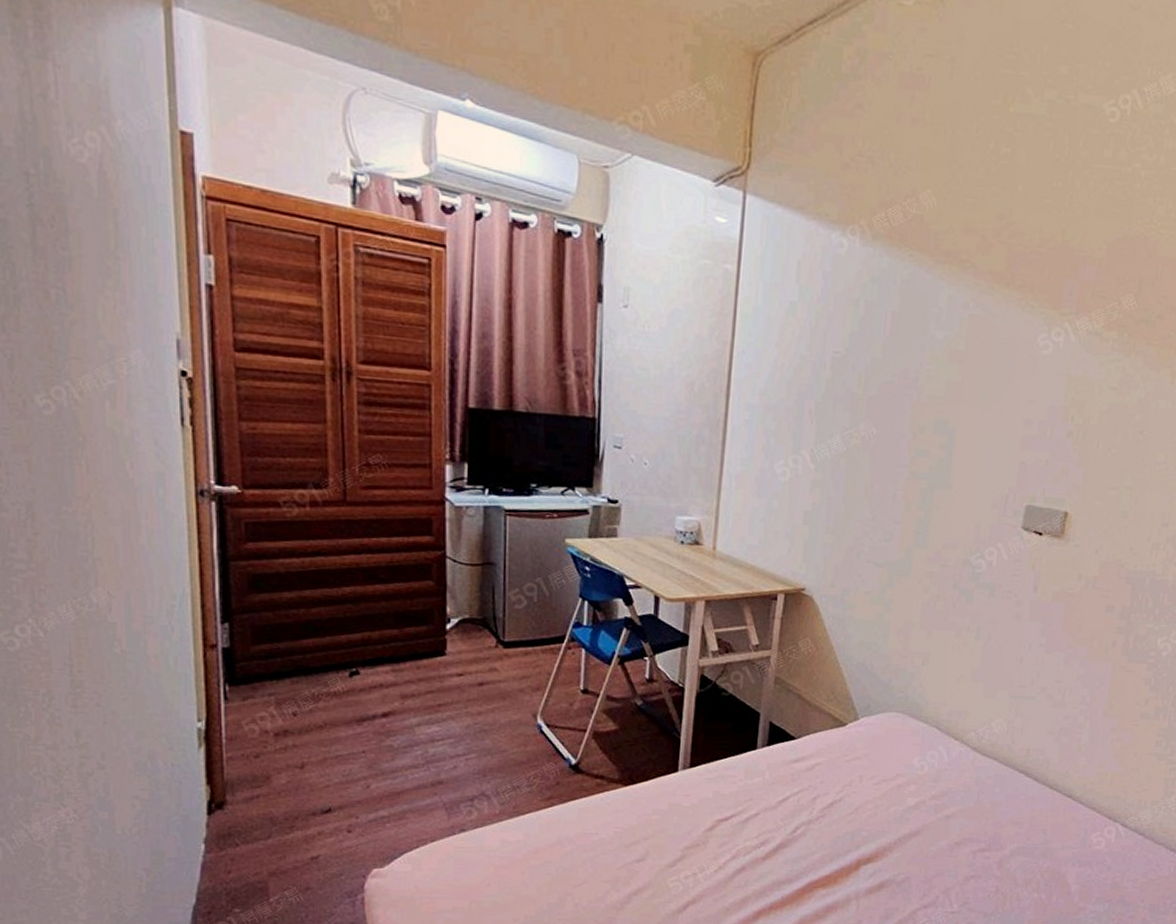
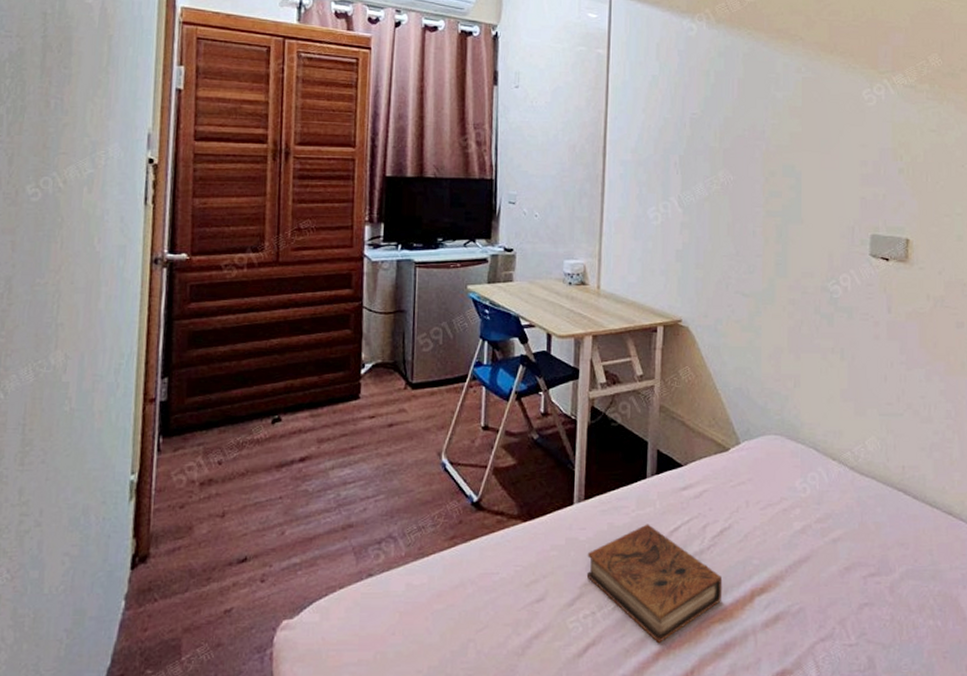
book: none [689,793,829,905] -> present [586,524,723,644]

